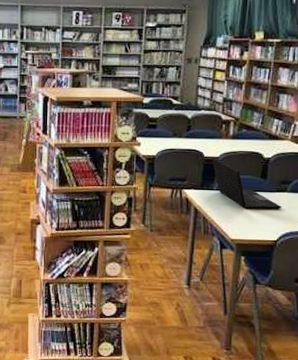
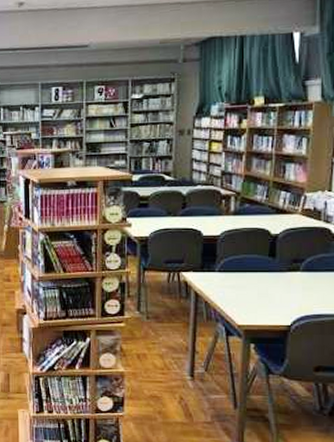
laptop: present [212,158,282,209] -> none [212,237,295,291]

